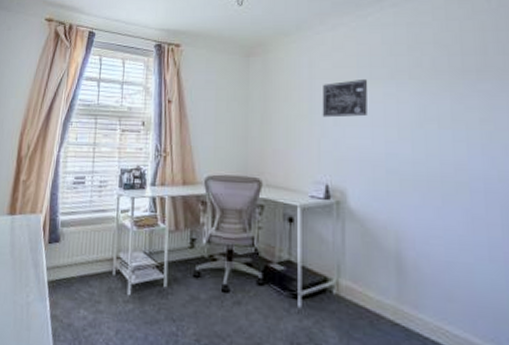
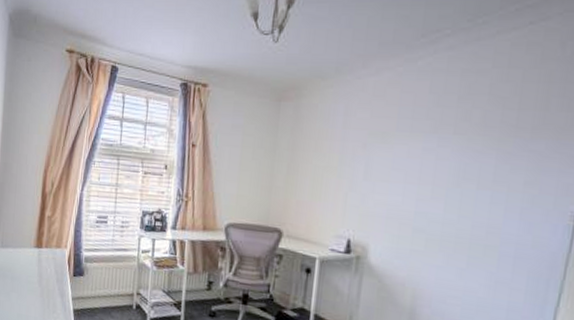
wall art: present [322,78,368,118] -> none [352,131,408,172]

